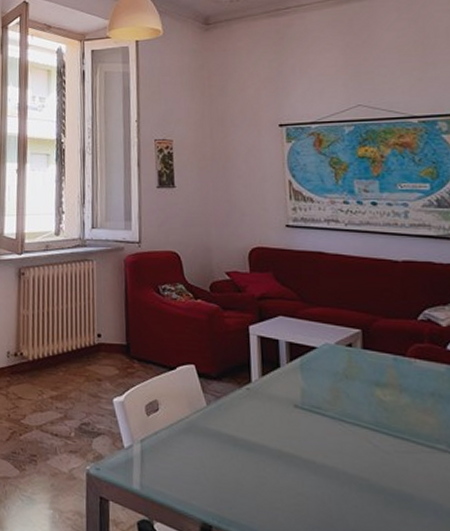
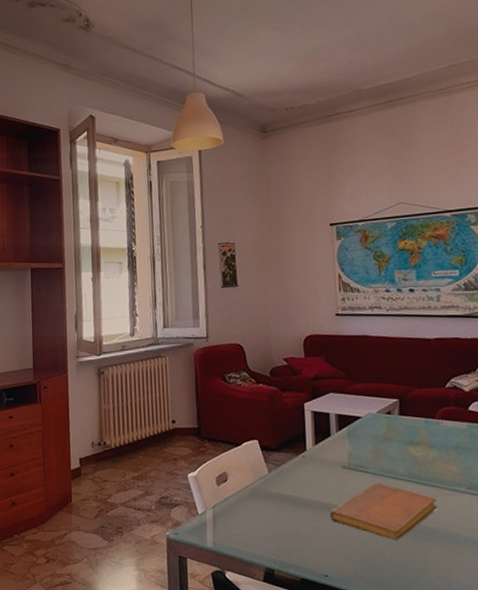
notebook: none [279,428,412,504] -> present [330,482,438,540]

